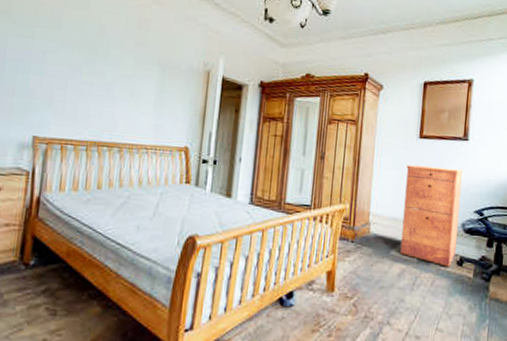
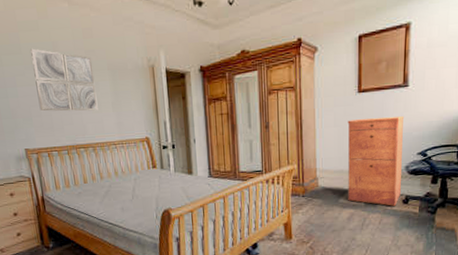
wall art: none [65,26,142,107] -> present [30,48,98,111]

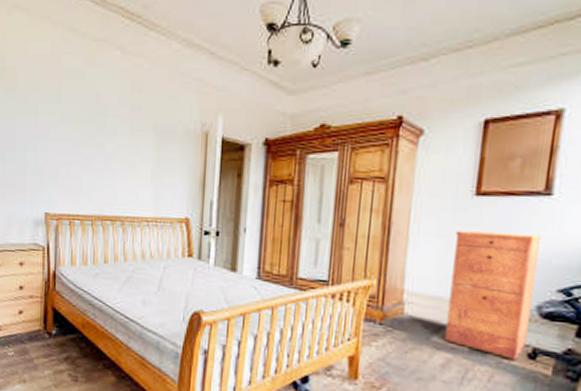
wall art: present [30,48,98,111] -> none [69,98,137,178]

